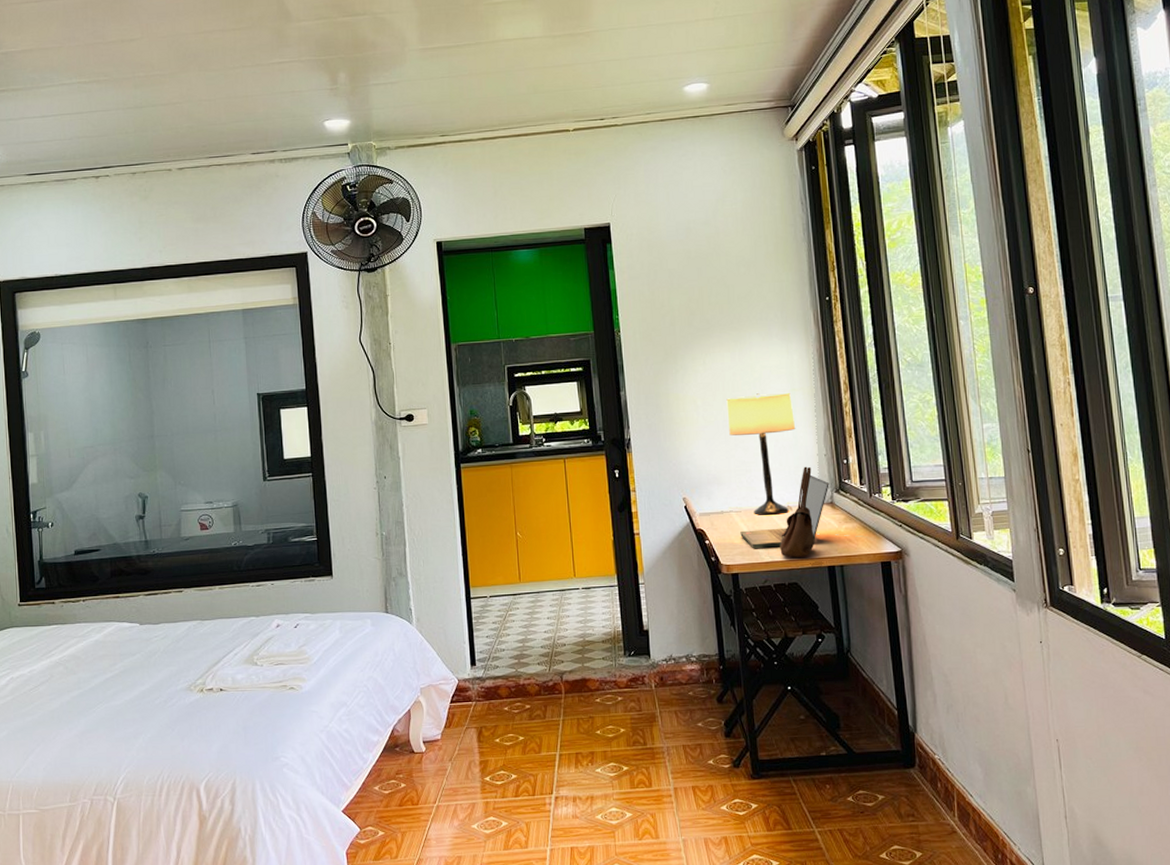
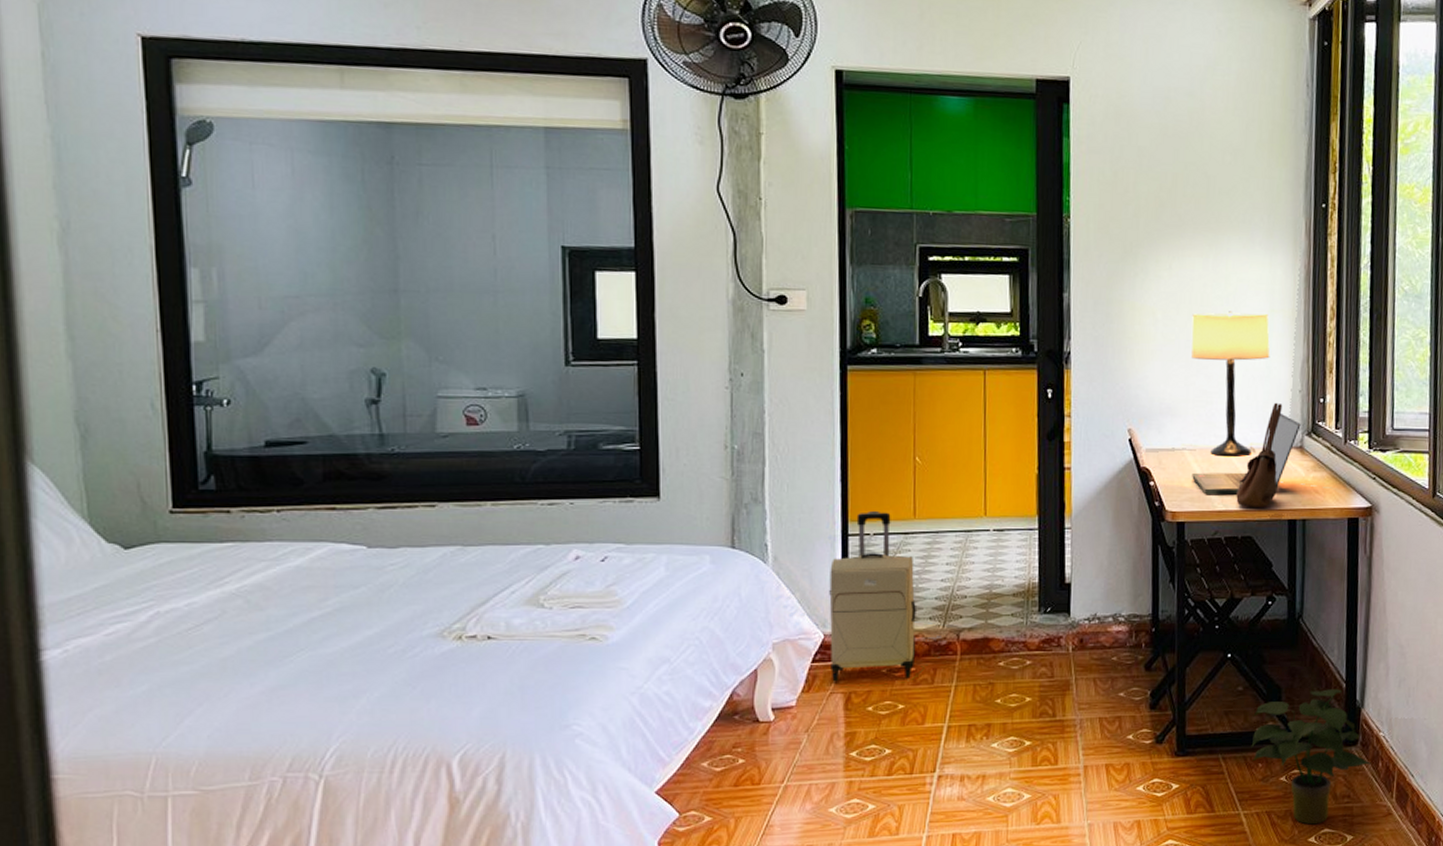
suitcase: none [459,577,530,719] -> present [829,510,916,682]
potted plant: none [816,716,931,842] -> present [1251,689,1371,825]

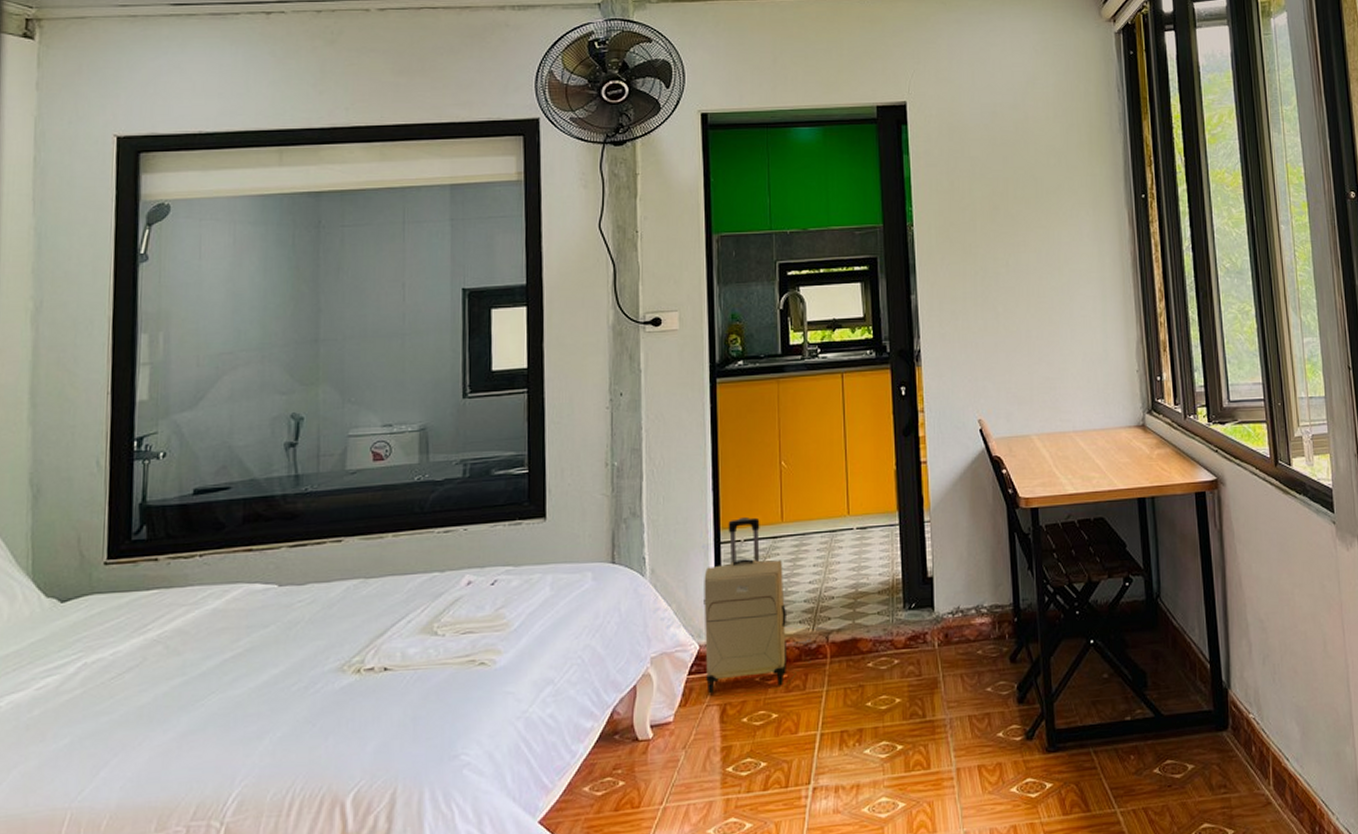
table lamp: present [1191,311,1270,457] -> none [1031,300,1106,440]
laptop: present [1192,412,1301,495] -> none [1042,393,1141,479]
handbag: present [1236,402,1283,508] -> none [1085,383,1124,489]
potted plant: present [1251,689,1371,825] -> none [1120,670,1244,820]

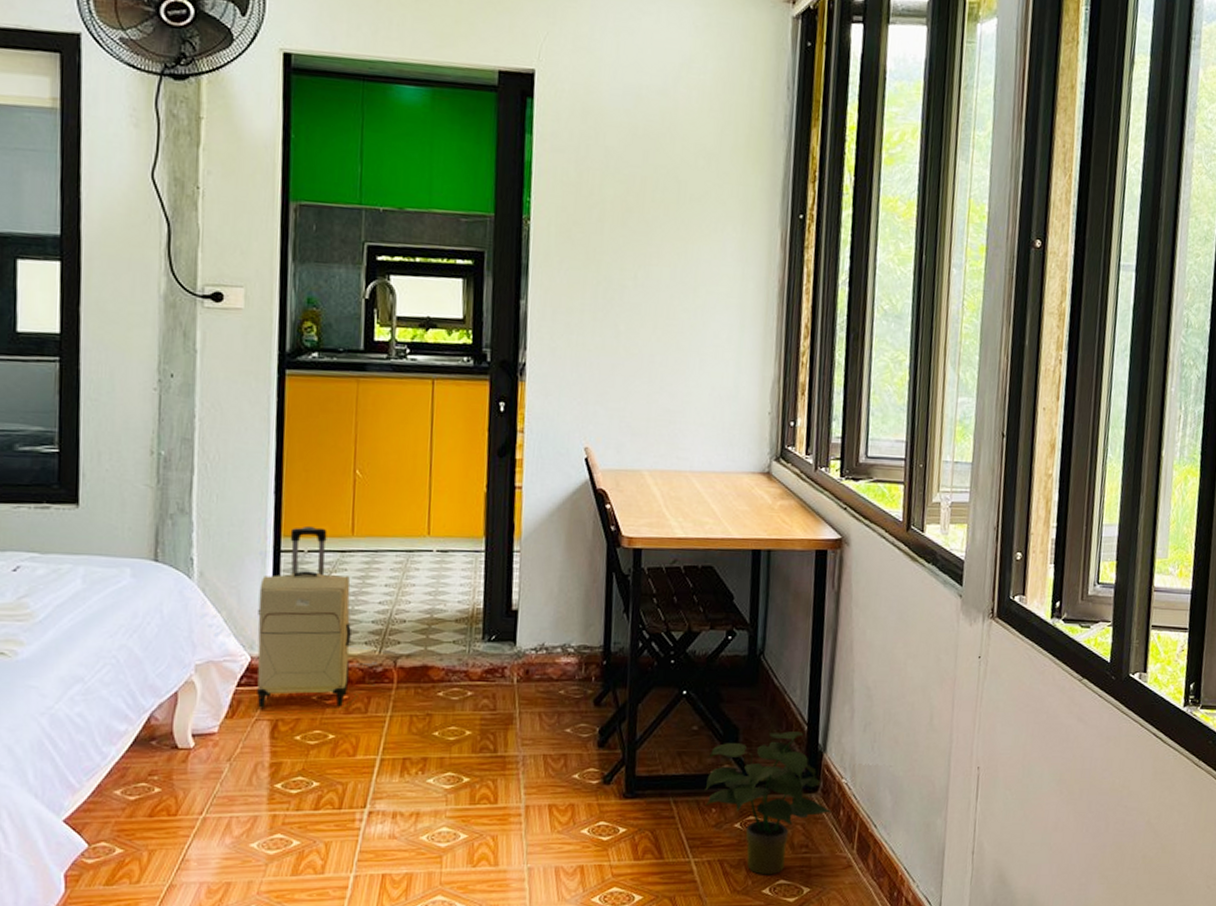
potted plant: none [1120,670,1244,820] -> present [704,731,832,875]

